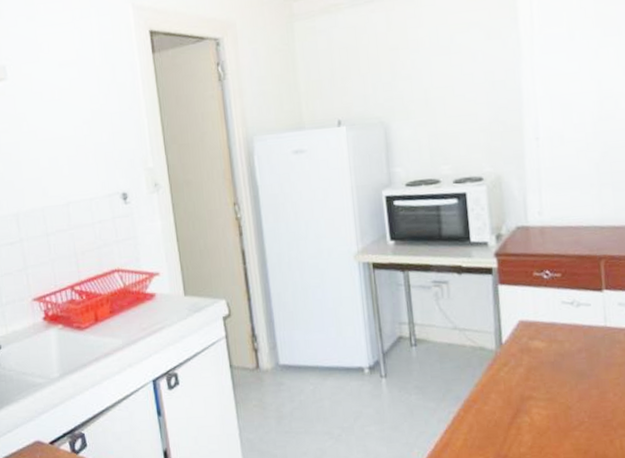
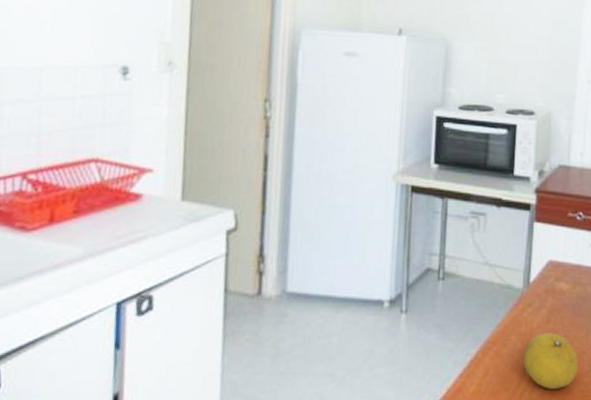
fruit: none [506,390,567,443] -> present [523,333,579,389]

